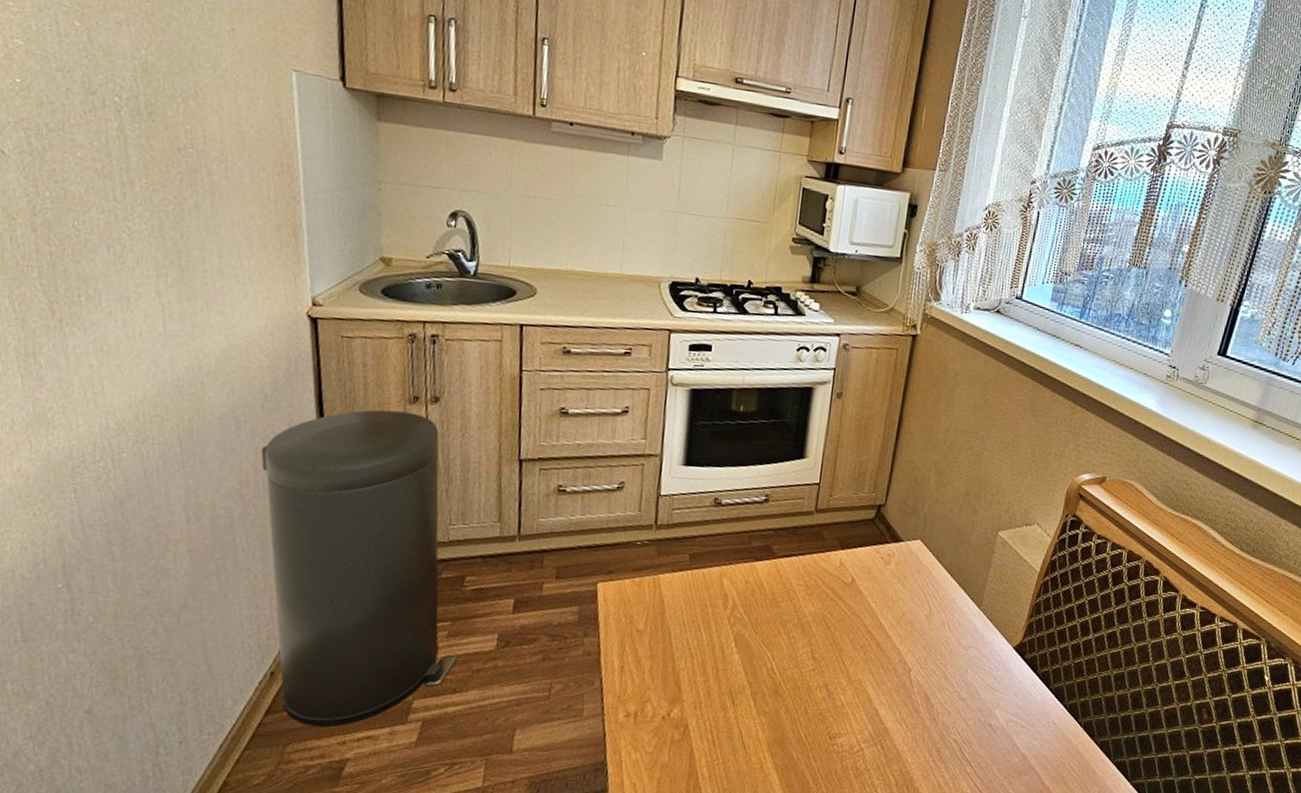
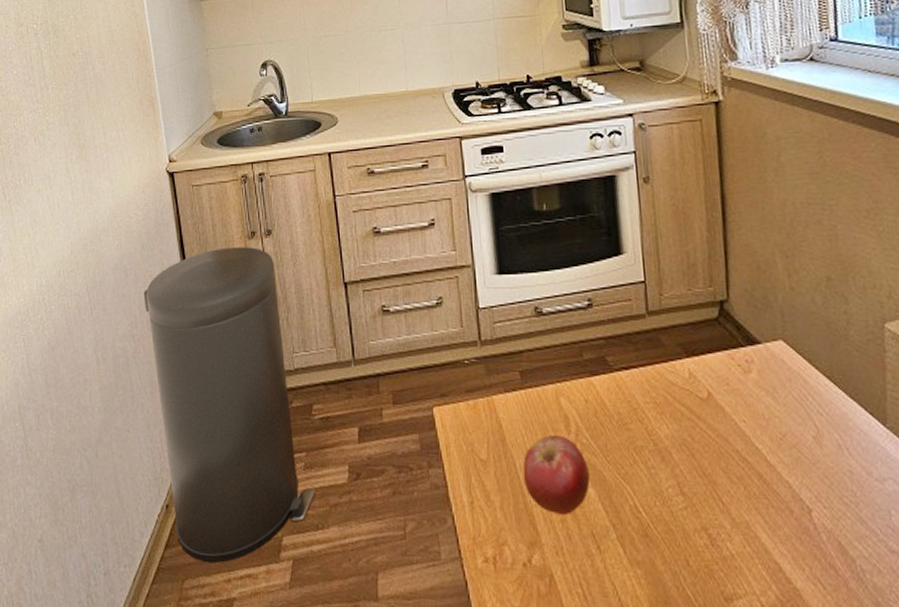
fruit: none [675,609,738,676] -> present [523,434,590,515]

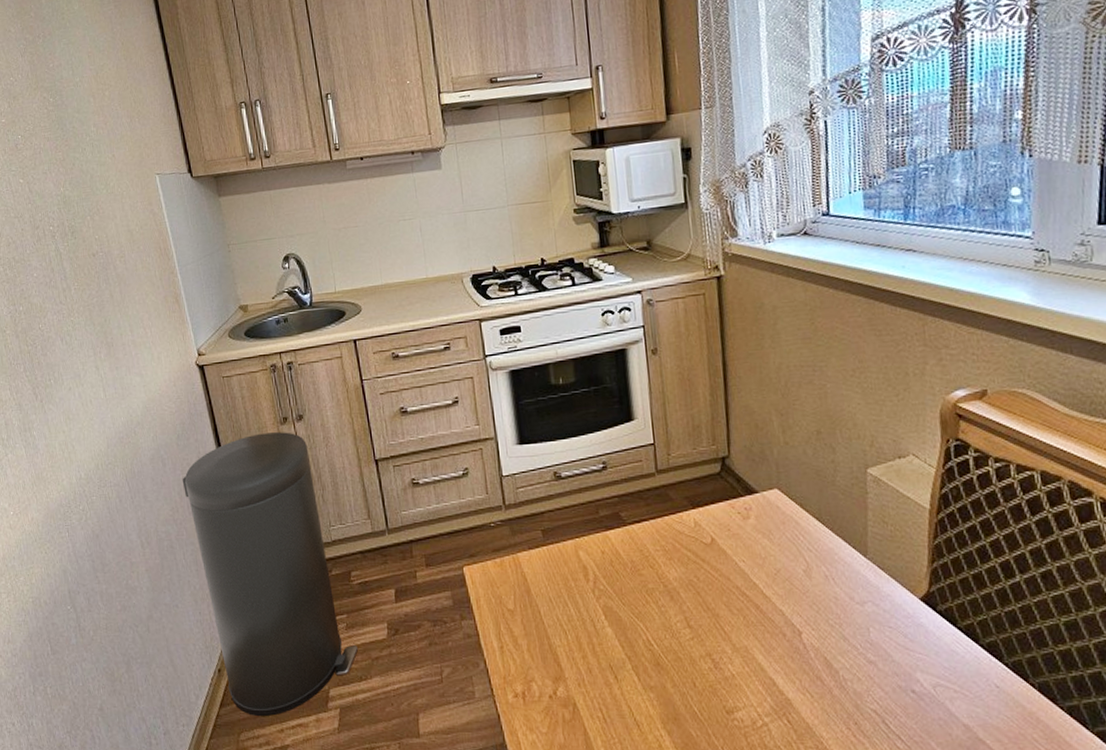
fruit: present [523,434,590,515] -> none [547,583,608,651]

